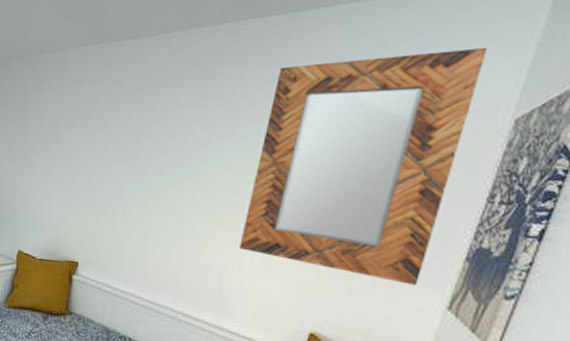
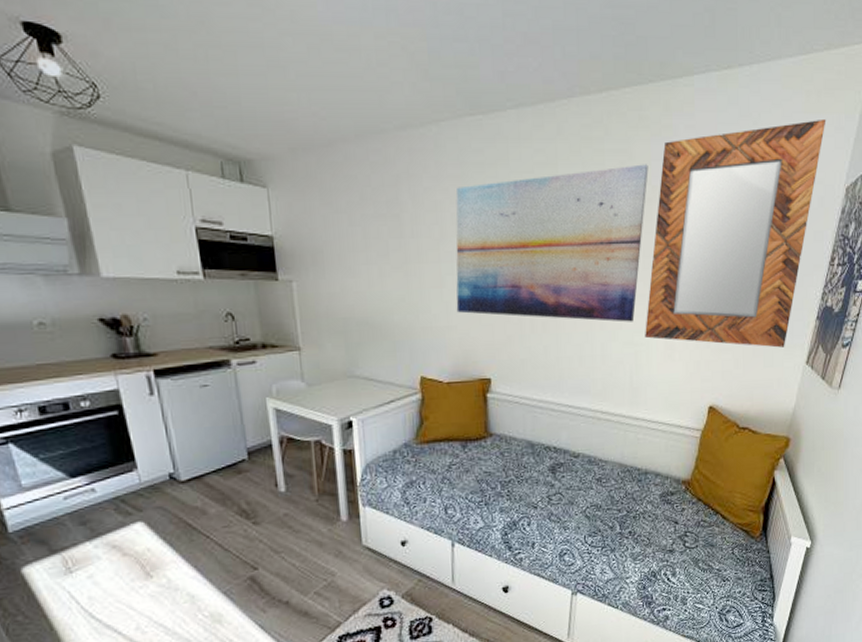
wall art: none [57,86,260,232] -> present [456,164,649,322]

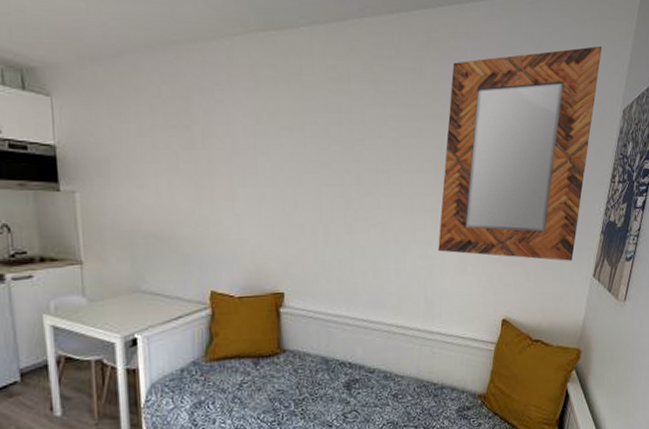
wall art: present [456,164,649,322] -> none [248,83,439,236]

